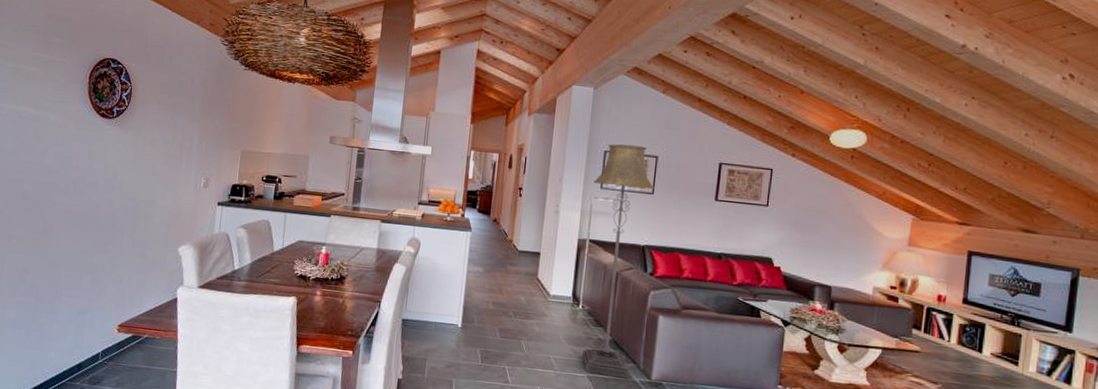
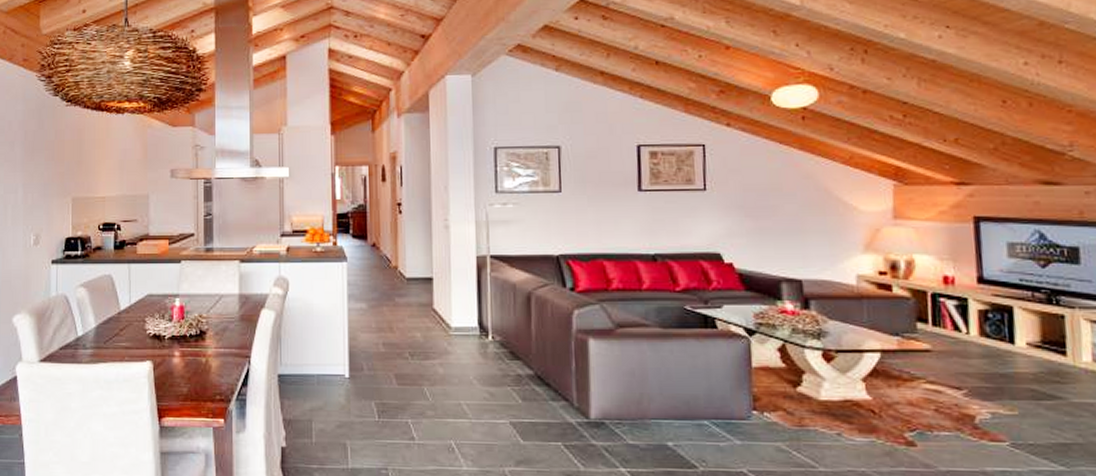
floor lamp: present [582,143,655,379] -> none [486,136,563,421]

